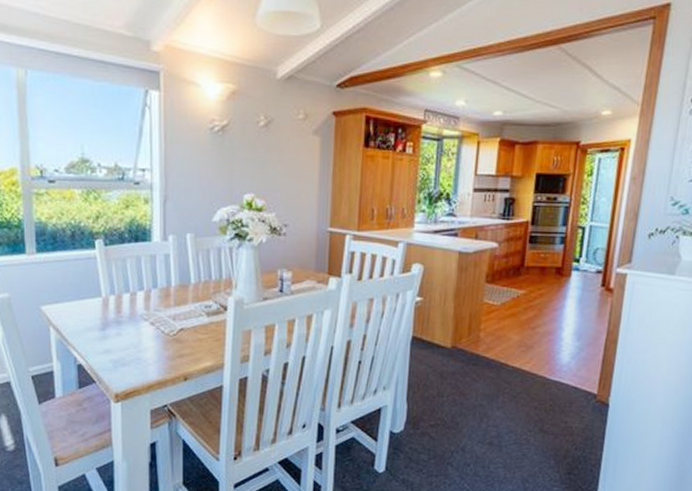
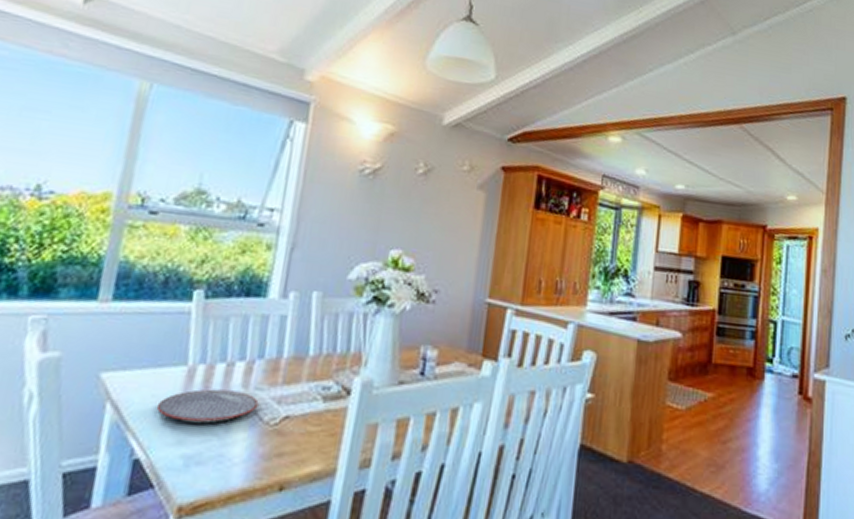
plate: none [85,312,159,337] -> present [156,389,259,424]

